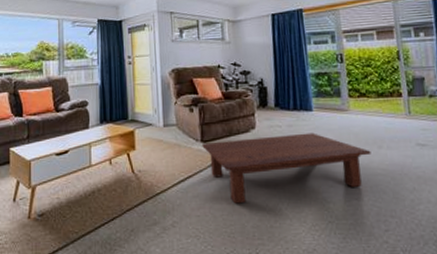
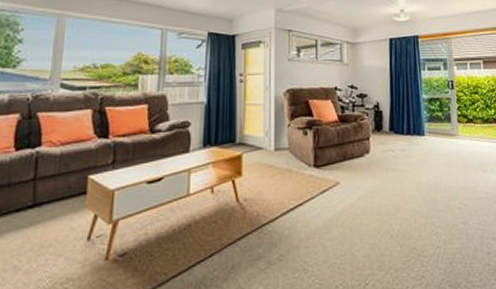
coffee table: present [202,132,371,204] -> none [315,157,477,232]

